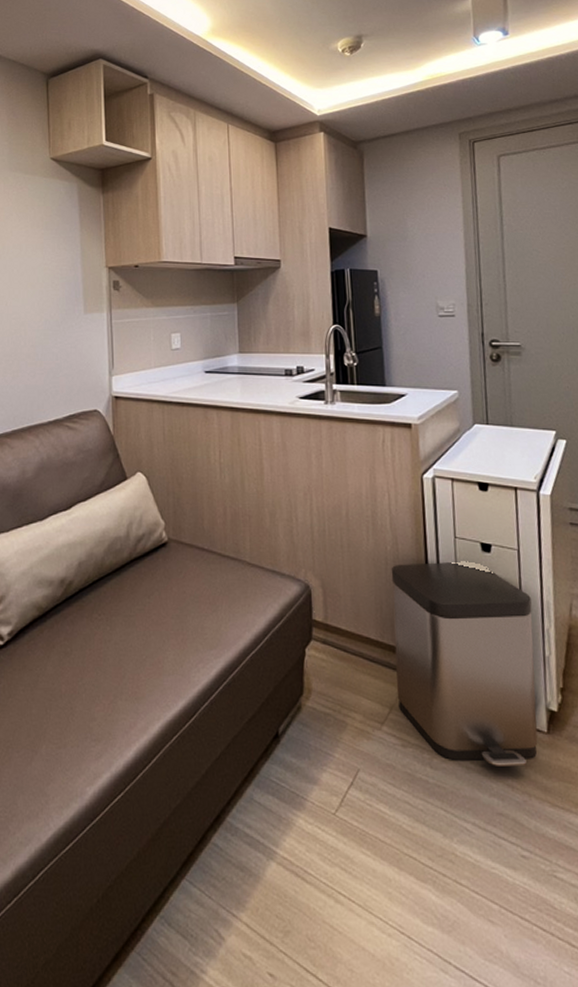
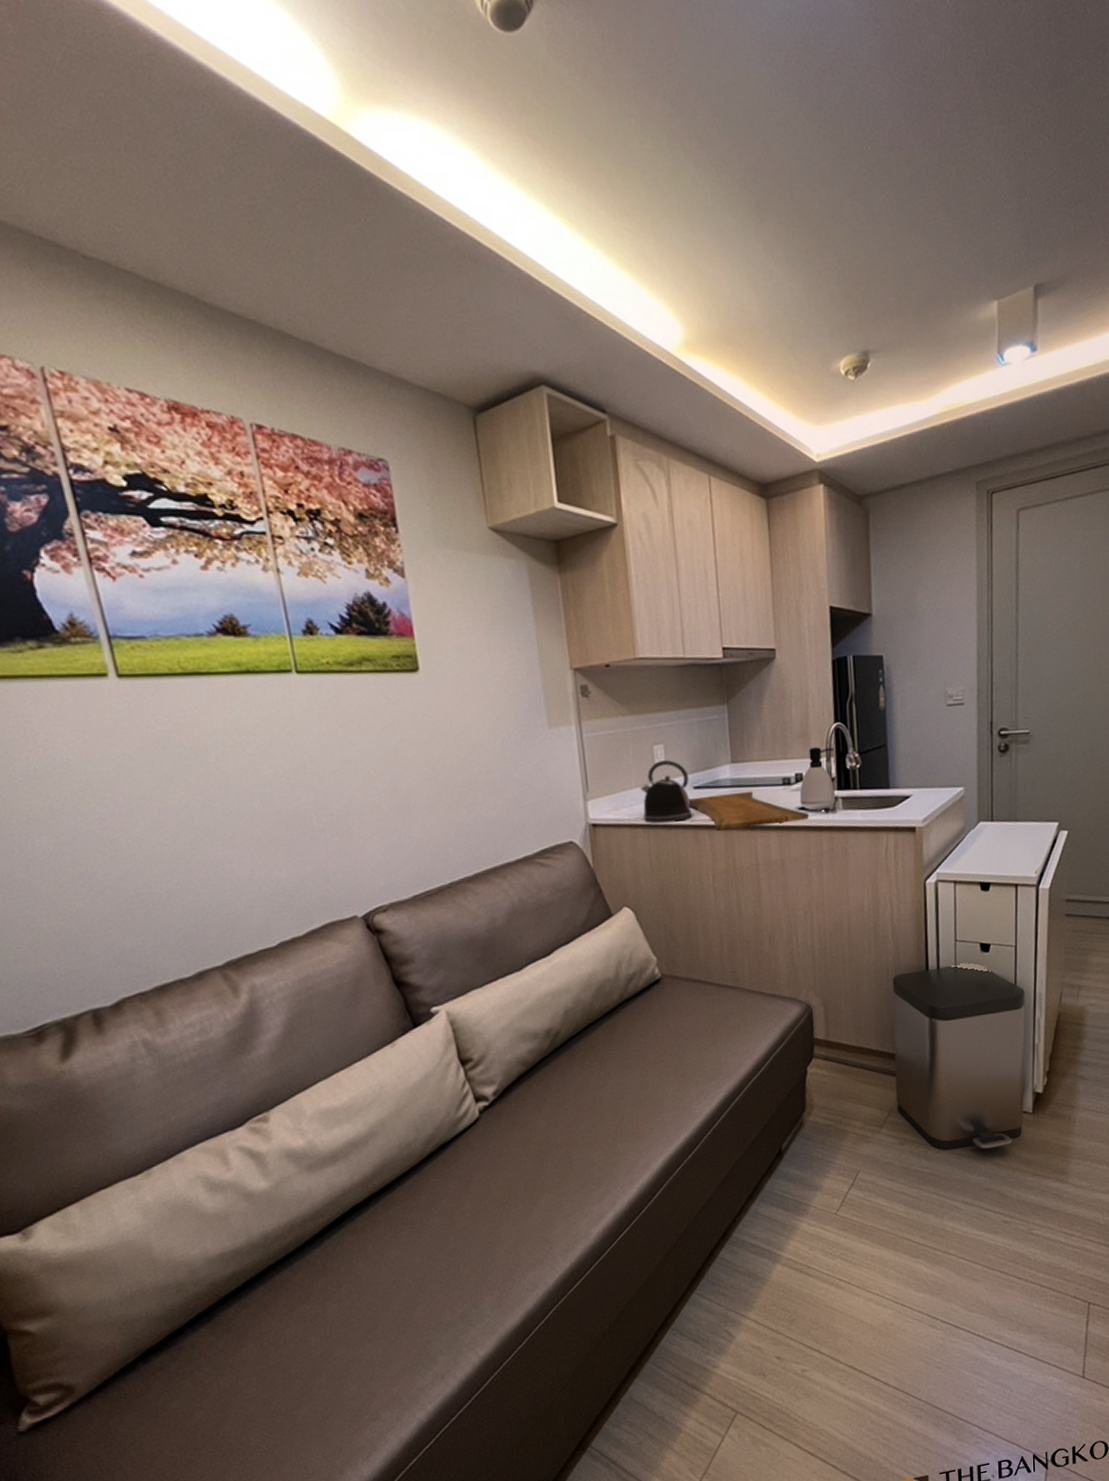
kettle: none [158,347,205,401] -> present [640,760,694,825]
cutting board: none [199,379,309,411] -> present [688,791,809,831]
soap dispenser: none [300,345,334,401] -> present [799,747,836,811]

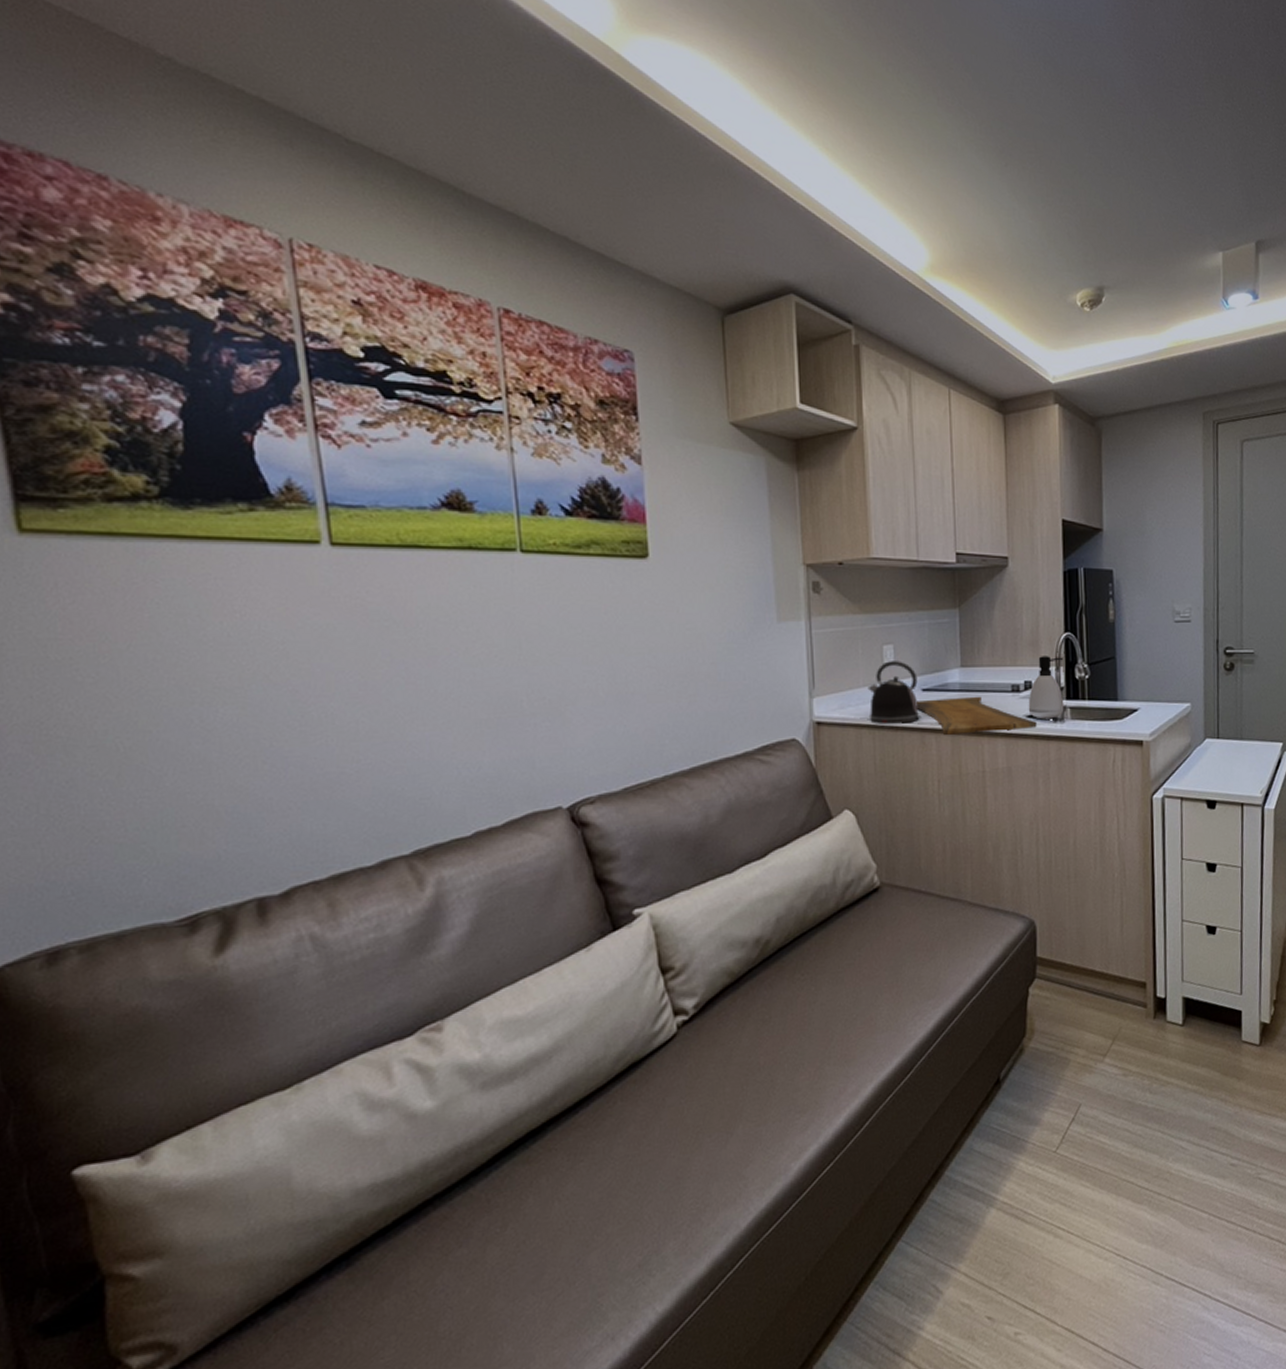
pedal bin: present [892,966,1025,1150] -> none [1117,885,1252,1083]

